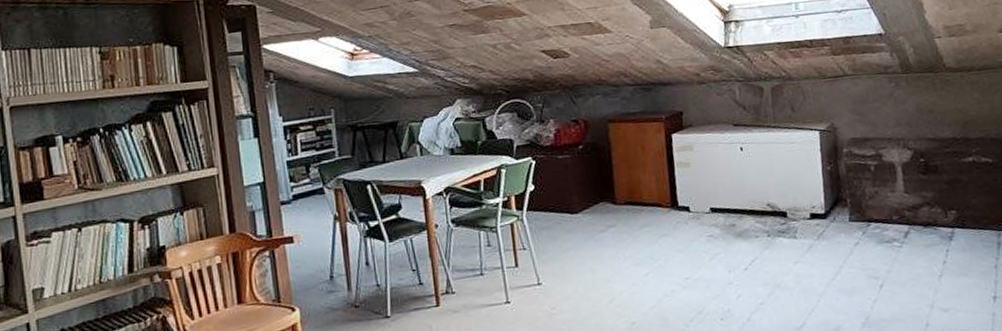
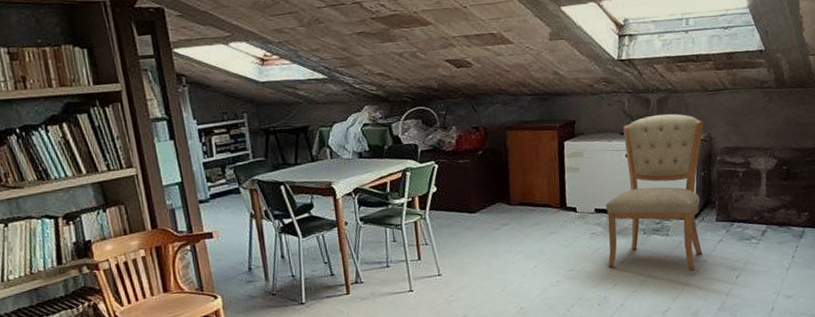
chair: none [722,102,837,280] -> present [605,114,704,271]

